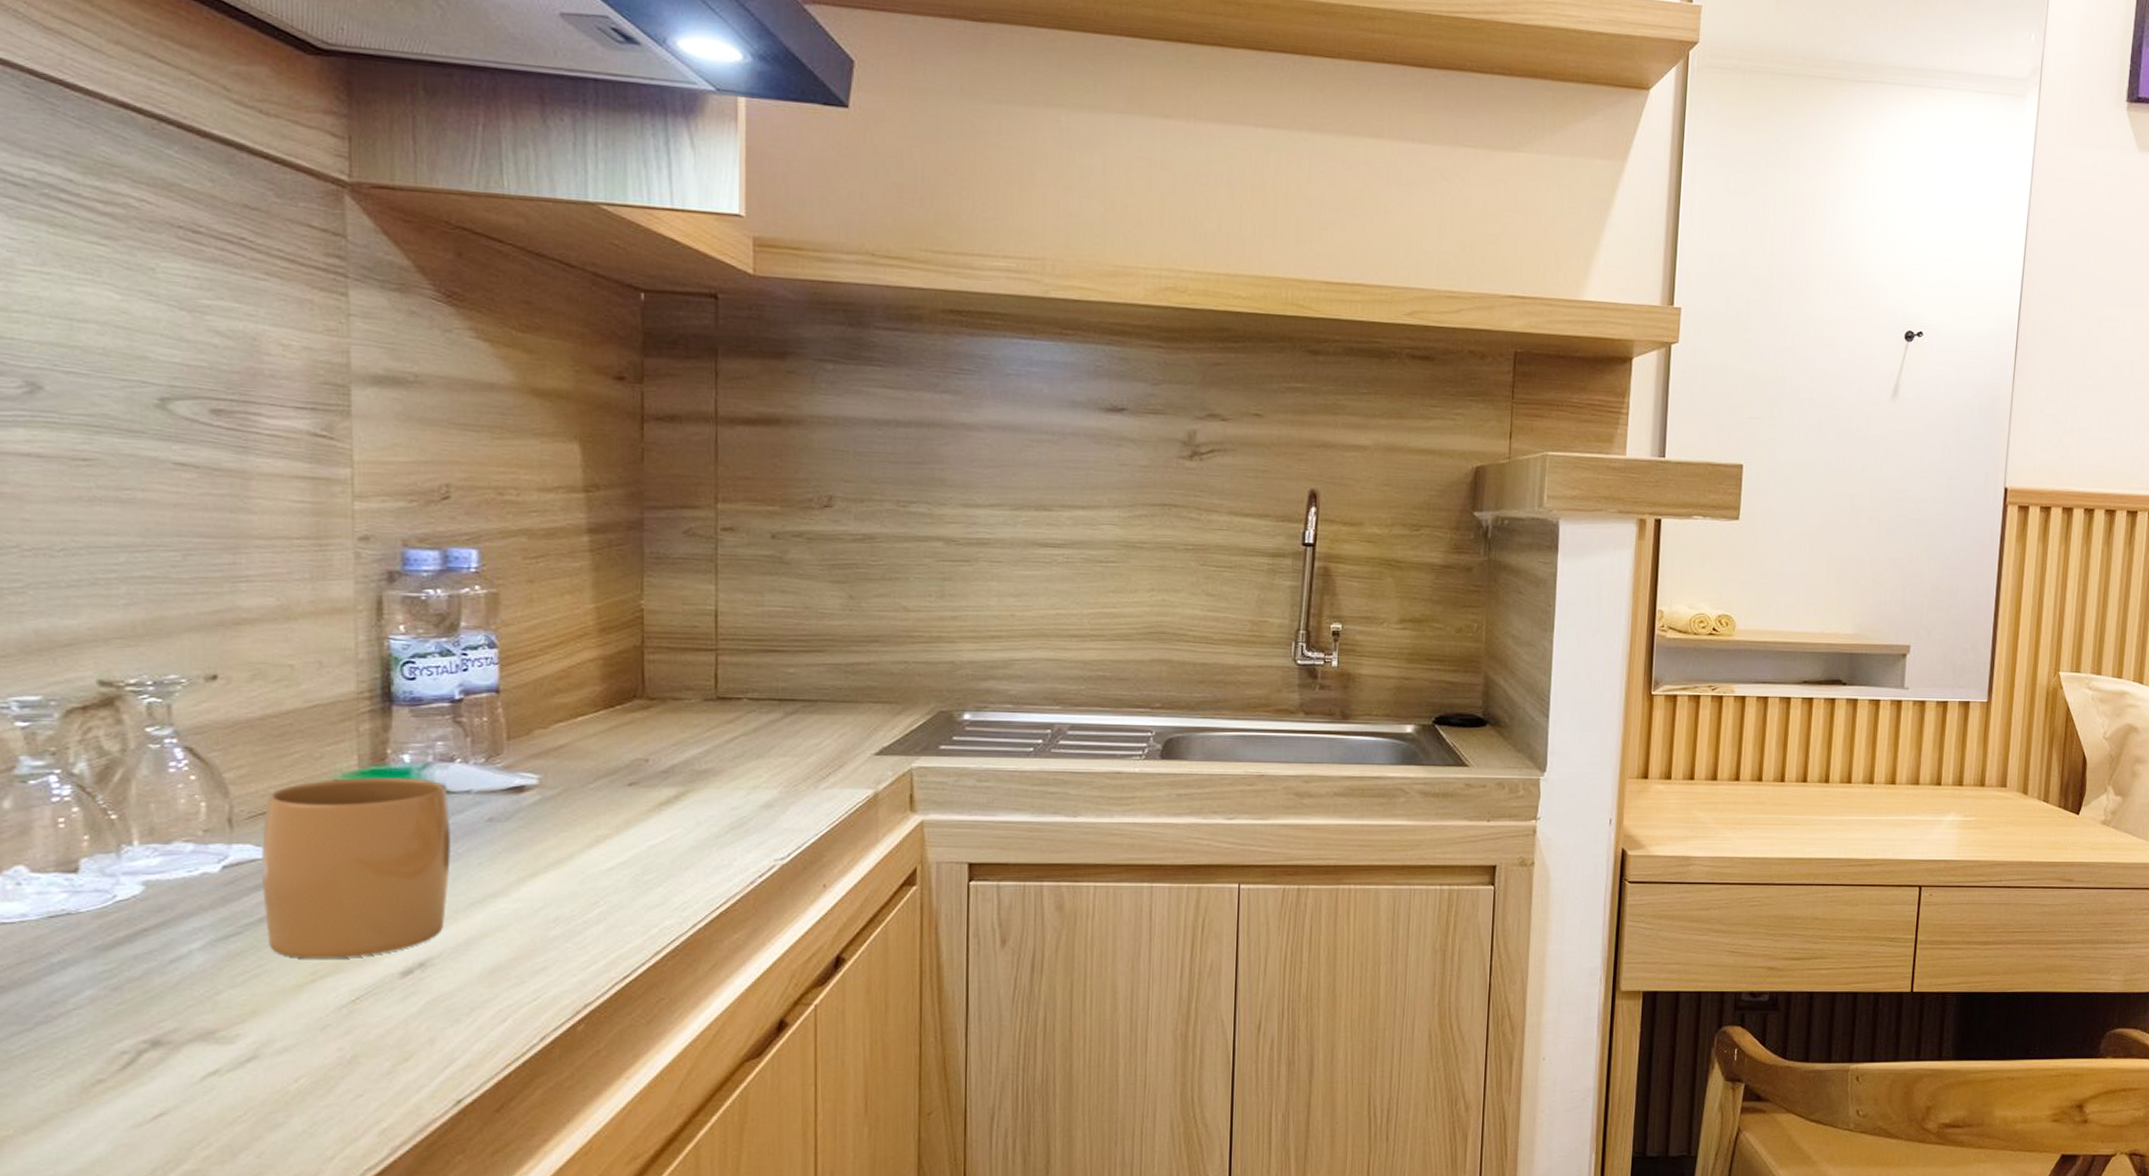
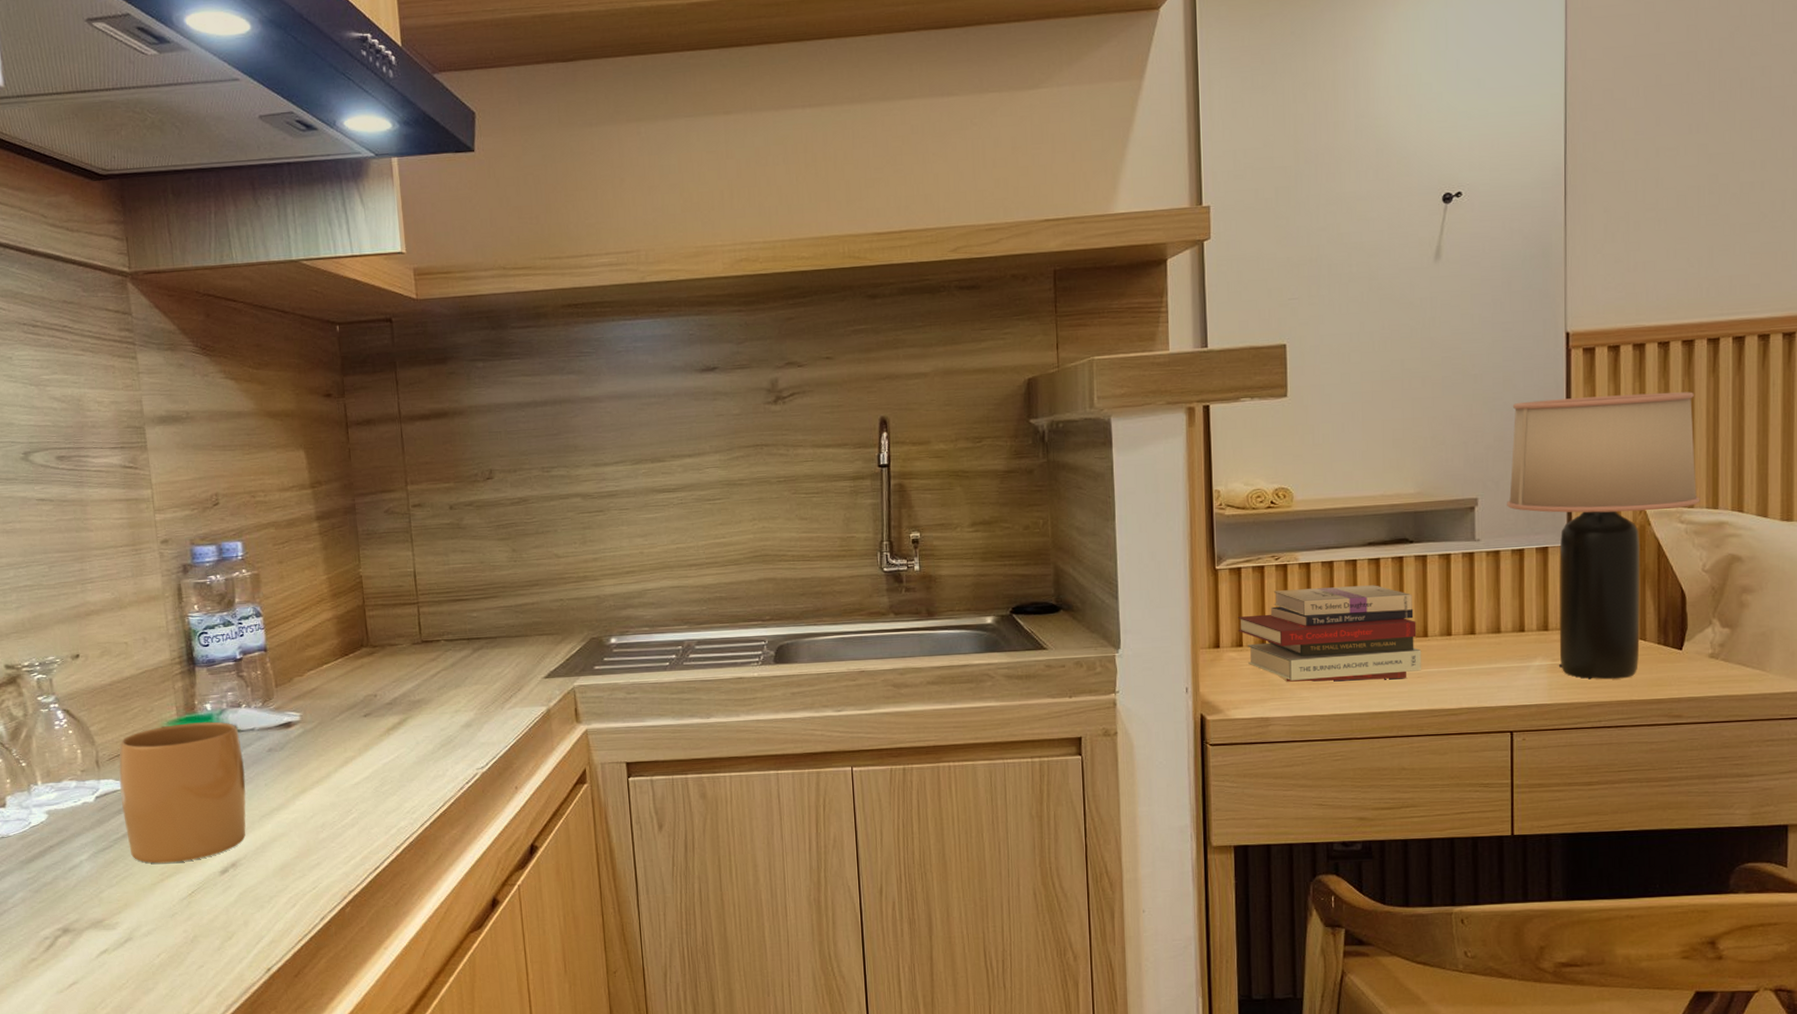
books: none [1667,723,1844,825] -> present [1237,585,1422,682]
table lamp: none [1935,552,2111,840] -> present [1506,392,1700,680]

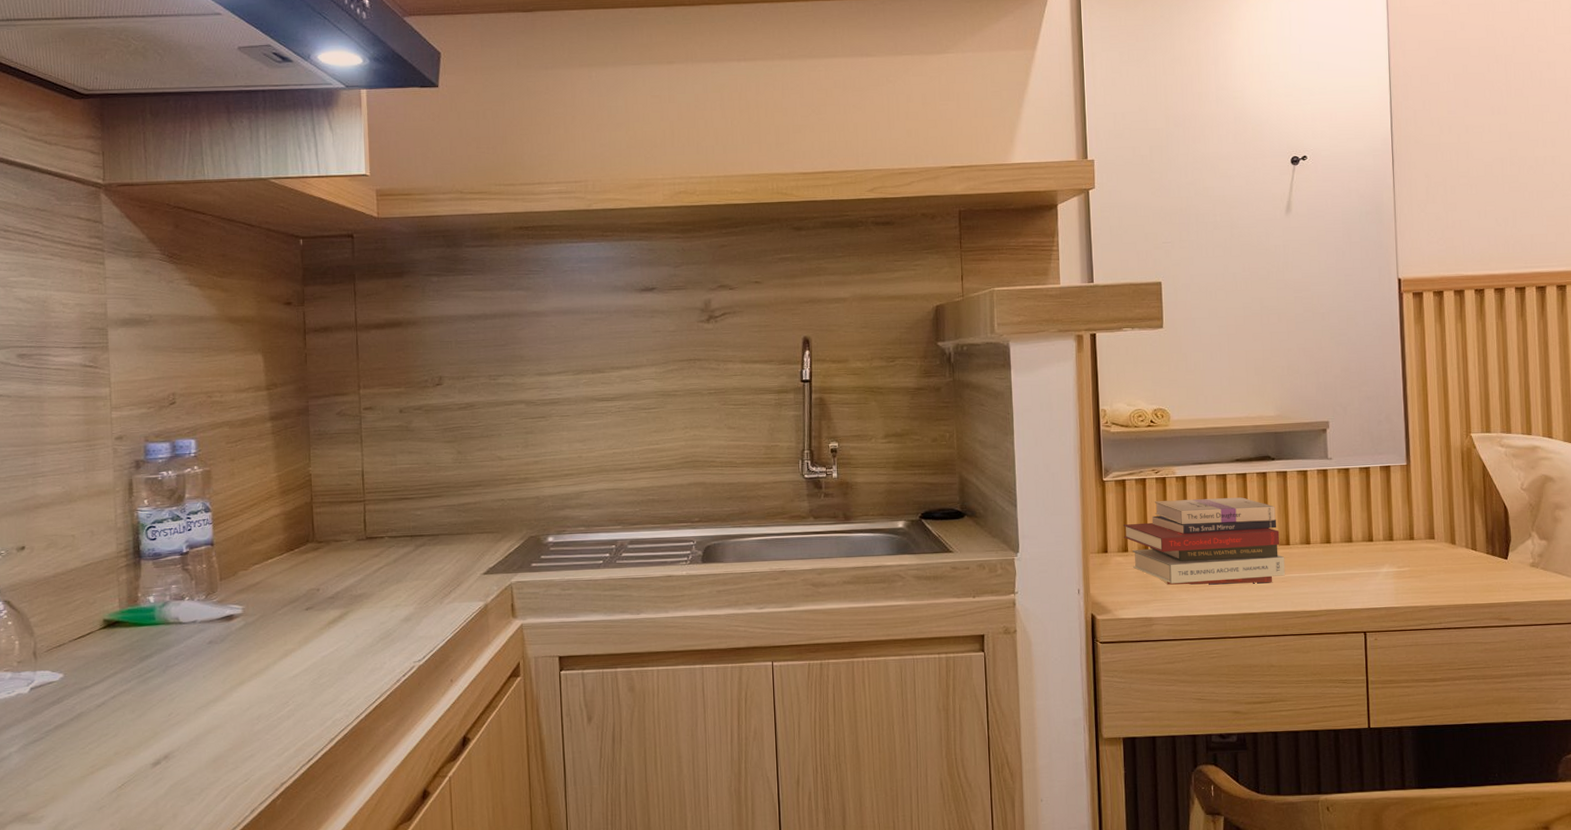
mug: present [119,721,246,864] -> none [56,614,184,756]
table lamp: present [1506,392,1700,680] -> none [1353,332,1516,586]

